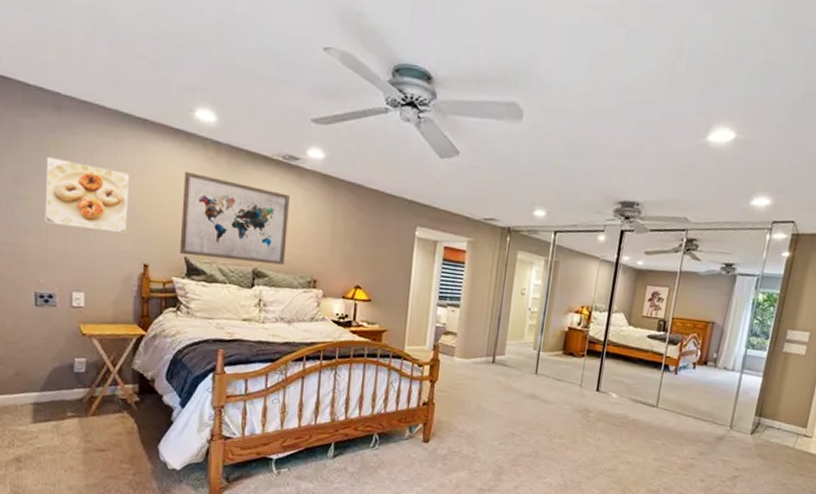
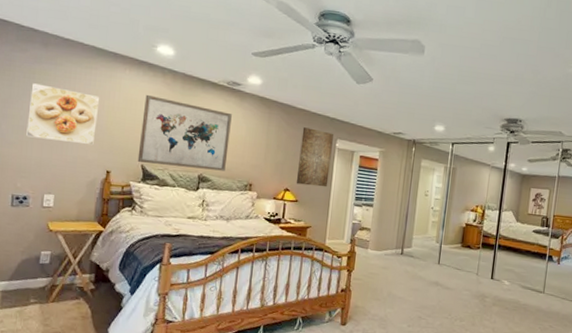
wall art: none [368,212,412,285] -> present [296,127,334,188]

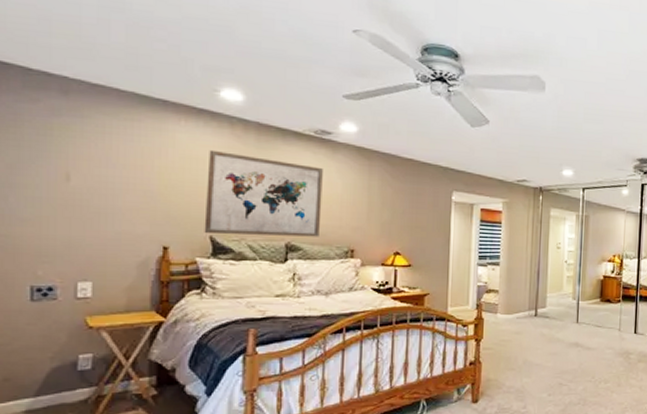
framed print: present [26,83,100,146] -> none [46,142,148,217]
wall art: present [296,127,334,188] -> none [407,180,448,247]

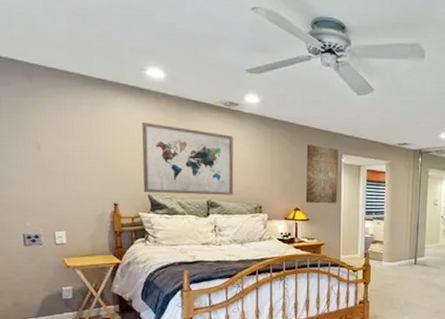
wall art: none [407,180,448,247] -> present [305,145,338,204]

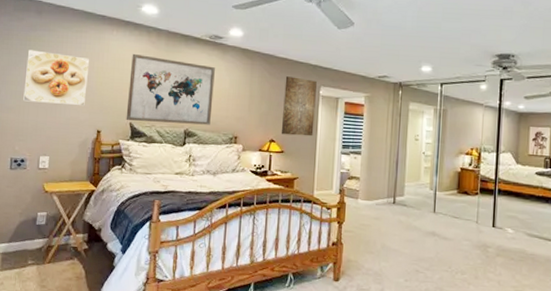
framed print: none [22,118,97,179] -> present [23,50,90,106]

